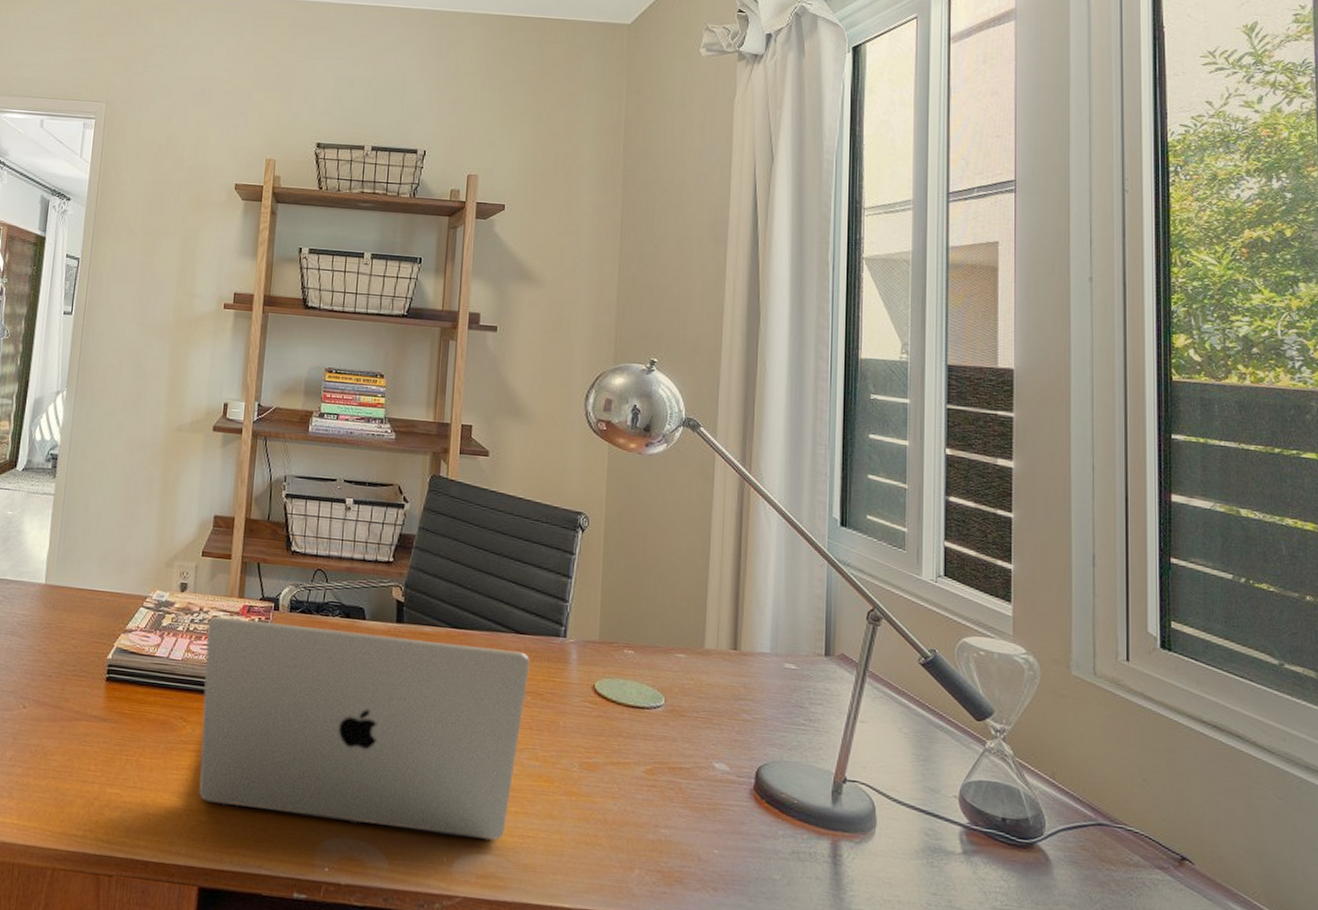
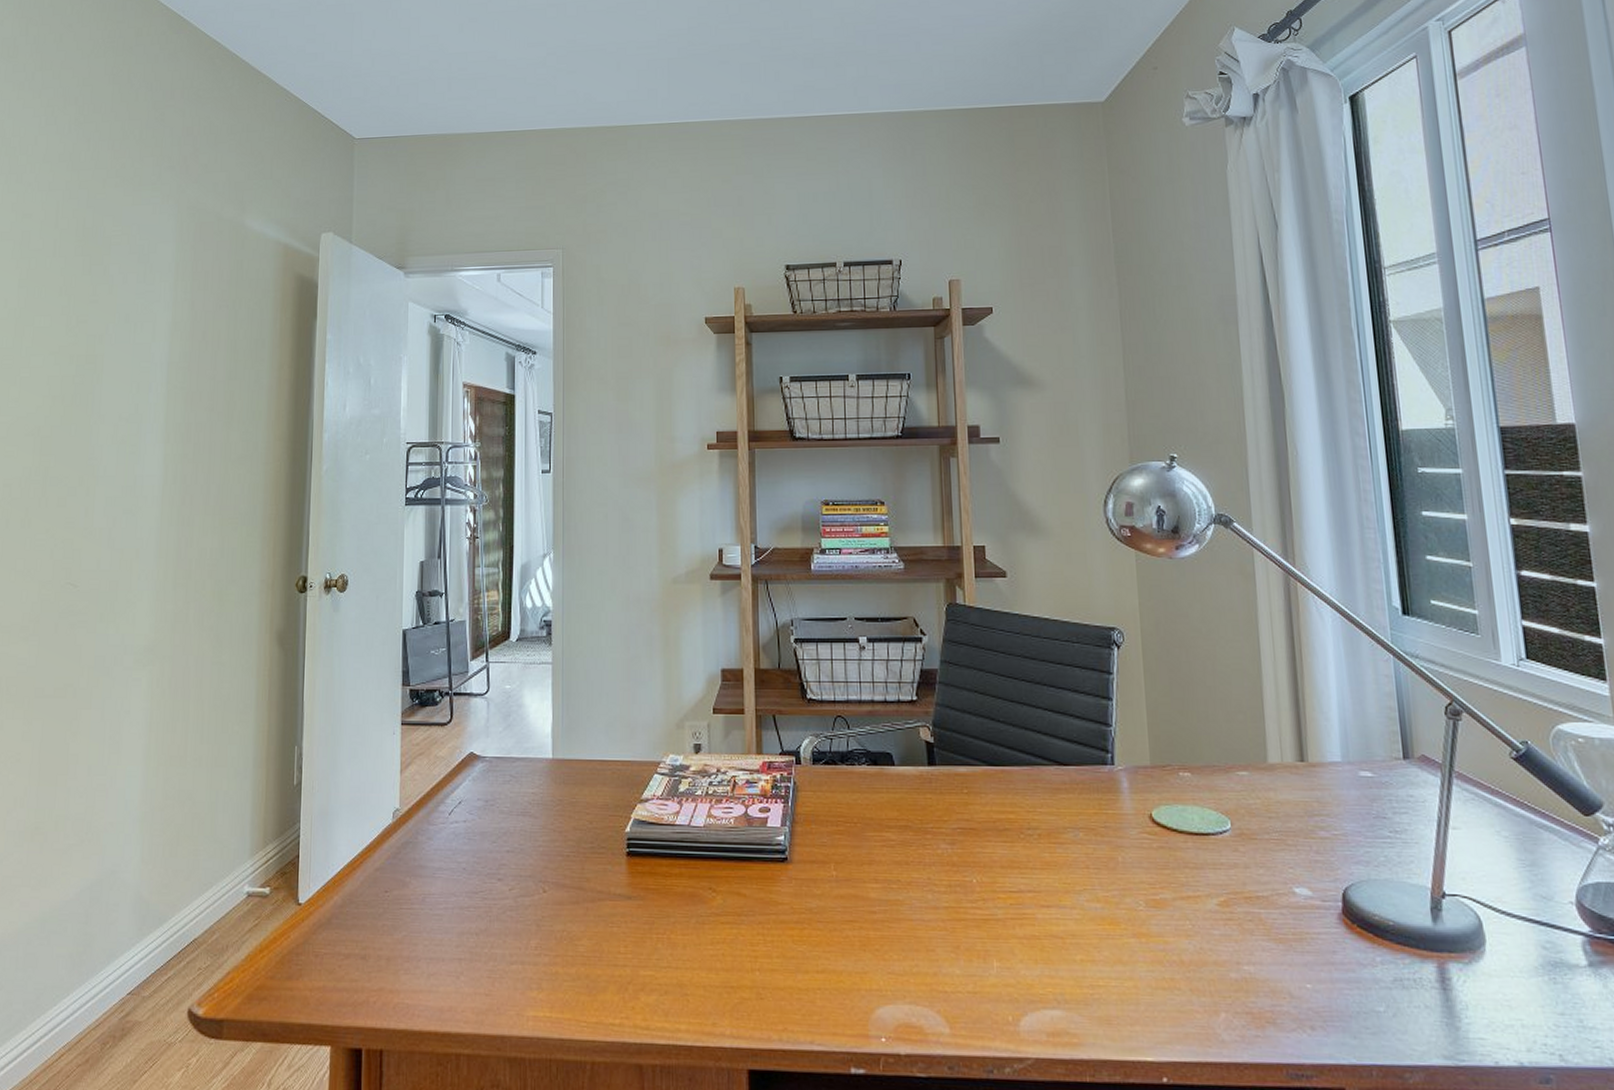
laptop: present [199,616,530,841] -> none [727,776,1079,994]

